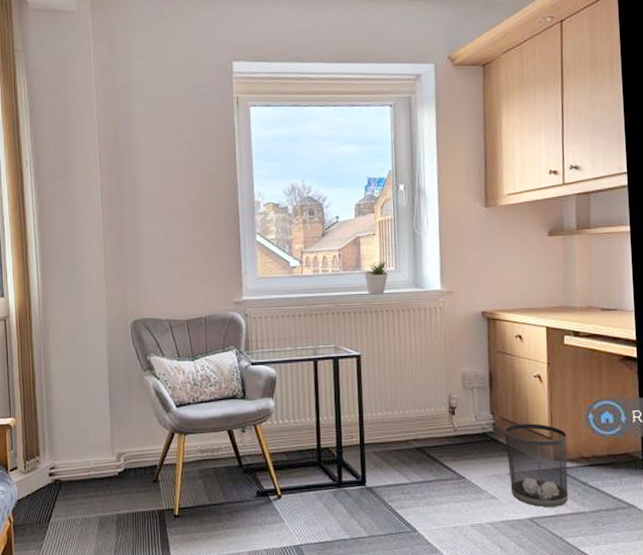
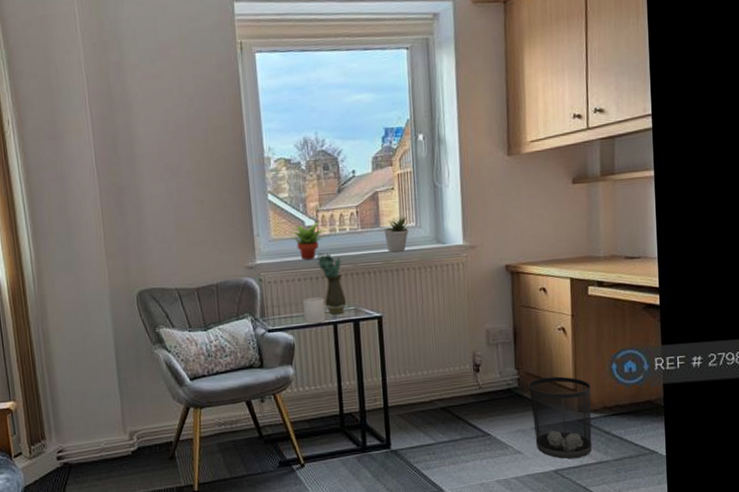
succulent plant: none [275,261,311,299] -> present [289,220,327,261]
mug: none [285,334,307,359] -> present [302,297,326,324]
vase: none [300,291,327,351] -> present [317,252,347,314]

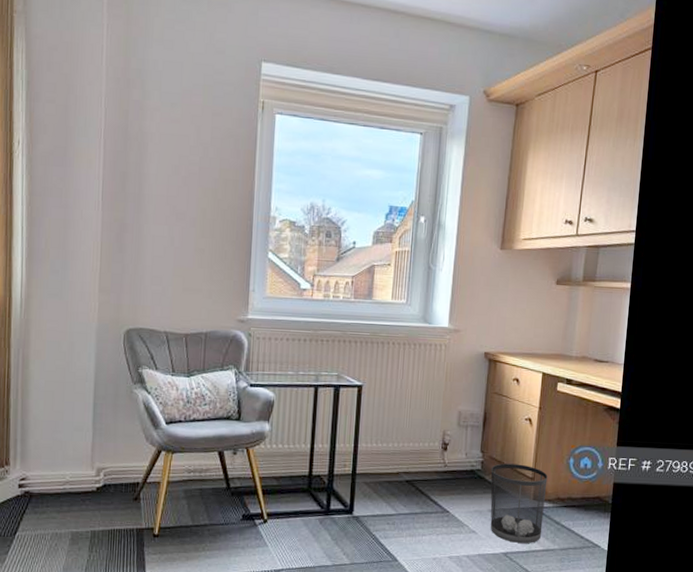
succulent plant: present [289,220,327,261] -> none [284,284,321,322]
mug: present [302,297,326,324] -> none [287,358,310,384]
vase: present [317,252,347,314] -> none [307,315,331,378]
potted plant: present [384,215,409,254] -> none [375,292,400,327]

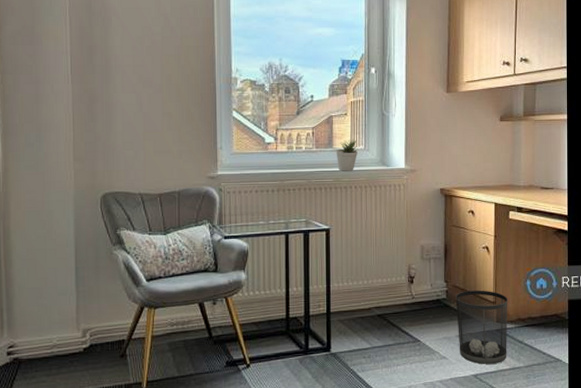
potted plant: none [375,292,400,327] -> present [336,139,358,172]

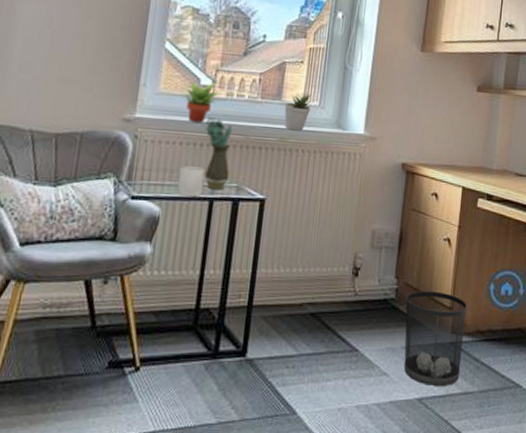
succulent plant: none [250,138,285,174] -> present [180,80,224,124]
mug: none [258,209,279,232] -> present [177,166,206,197]
vase: none [274,167,299,225] -> present [204,116,232,189]

